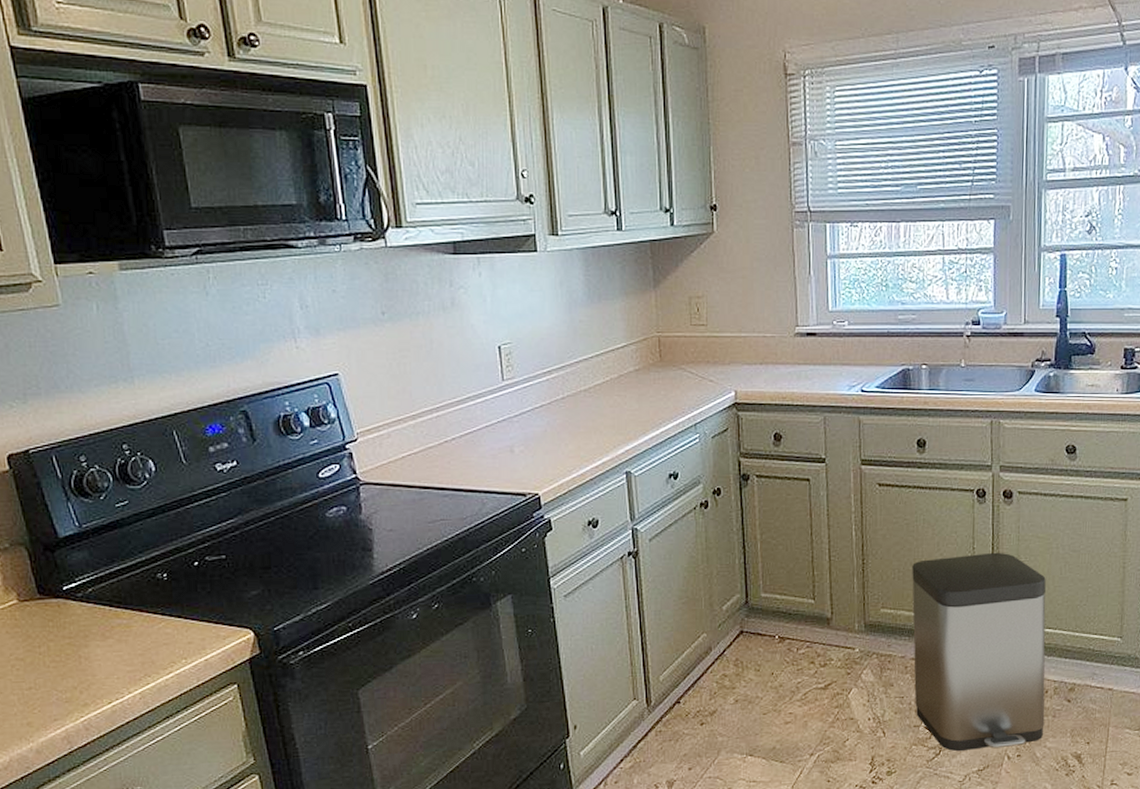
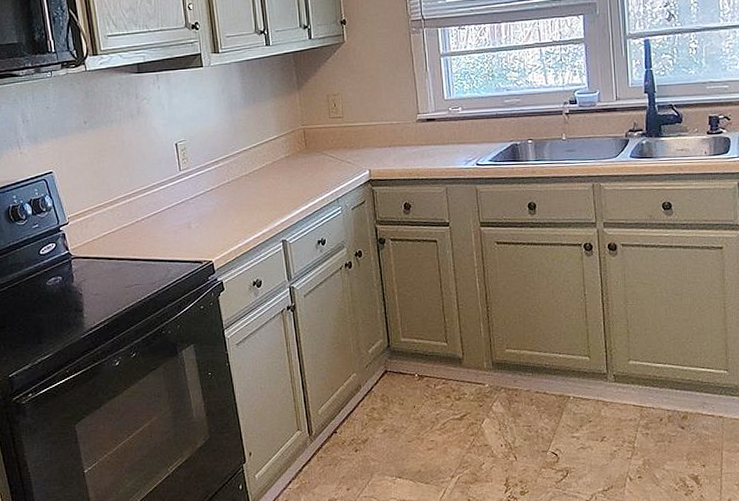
pedal bin: present [912,552,1046,751] -> none [531,297,662,473]

